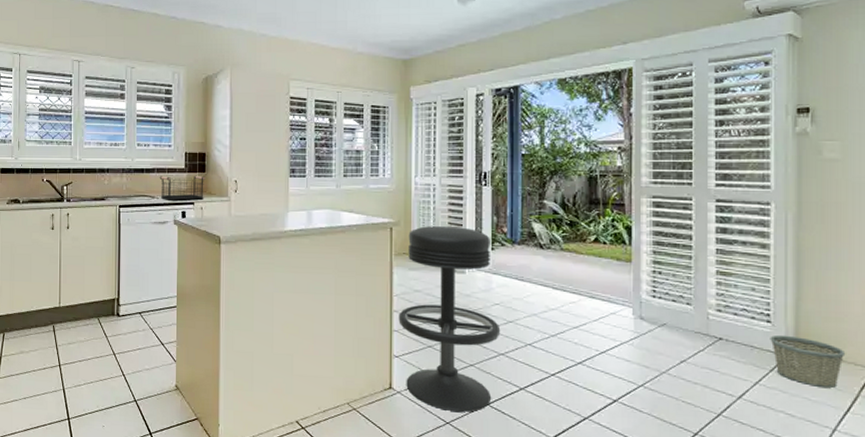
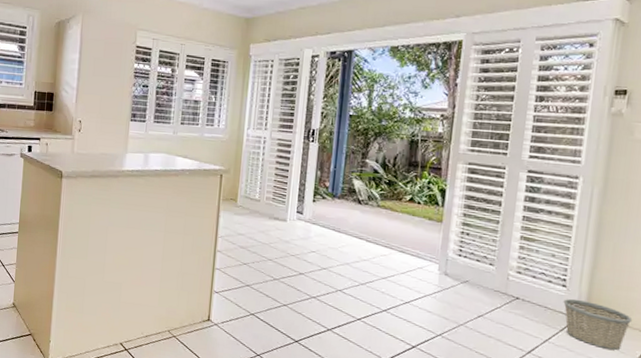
dish rack: present [159,175,205,202] -> none [9,111,52,137]
bar stool: present [398,226,501,413] -> none [221,175,315,347]

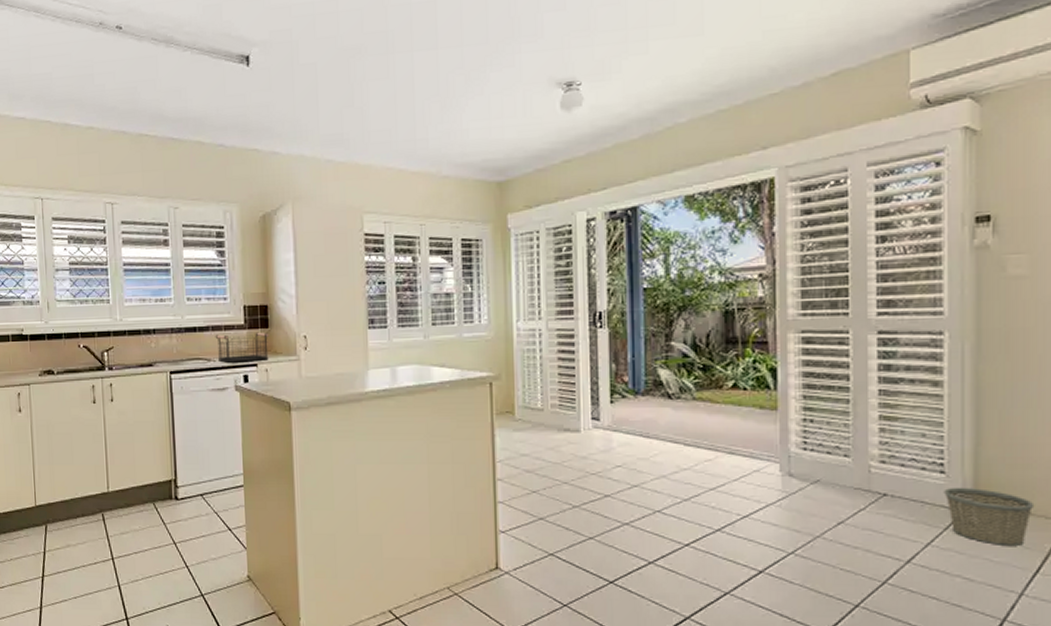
dish rack: none [9,111,52,137] -> present [215,332,269,364]

